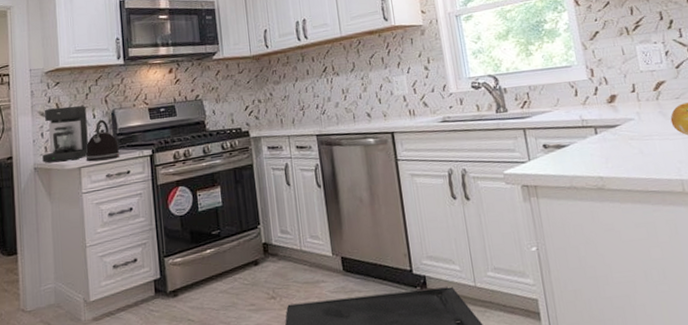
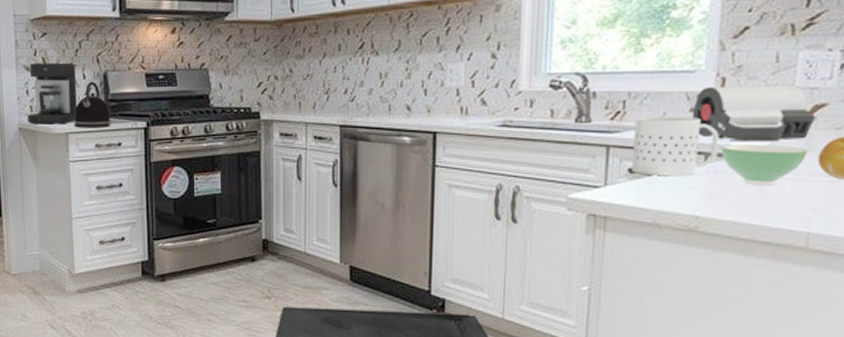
mug: none [538,100,603,149] -> present [631,116,719,177]
paper towel holder: none [572,69,661,115] -> present [689,85,816,141]
bowl: none [603,114,664,148] -> present [720,145,809,187]

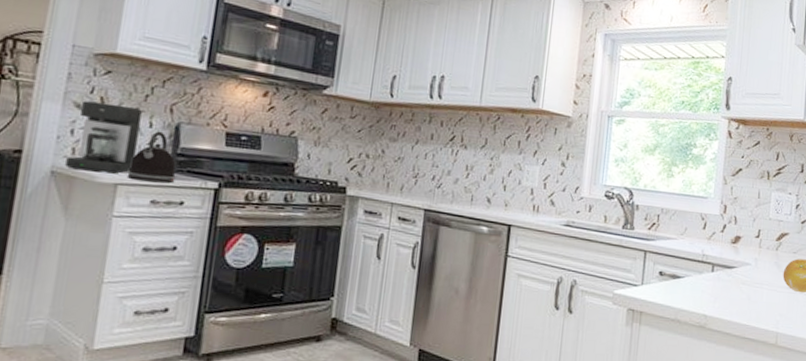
mug: present [631,116,719,177] -> none [661,229,722,282]
paper towel holder: present [689,85,816,141] -> none [702,210,782,259]
bowl: present [720,145,809,187] -> none [722,258,778,294]

